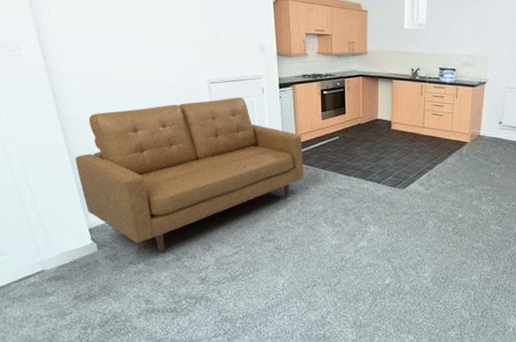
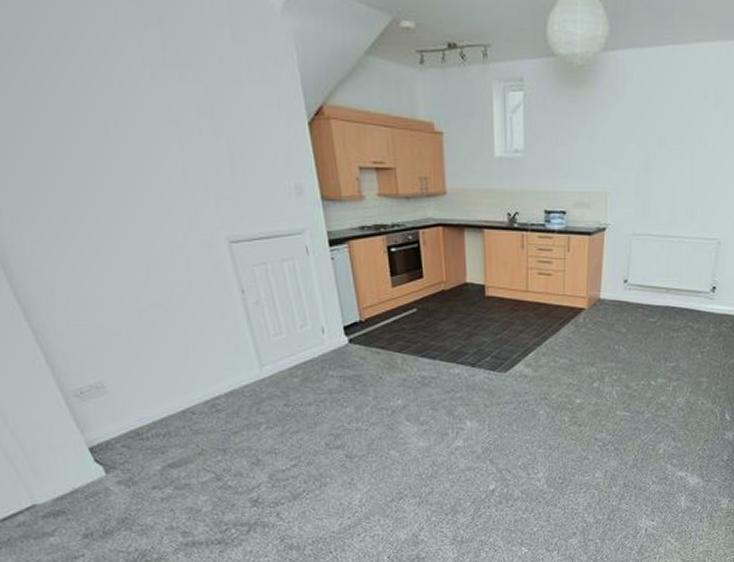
sofa: present [75,97,304,252] -> none [51,261,375,472]

